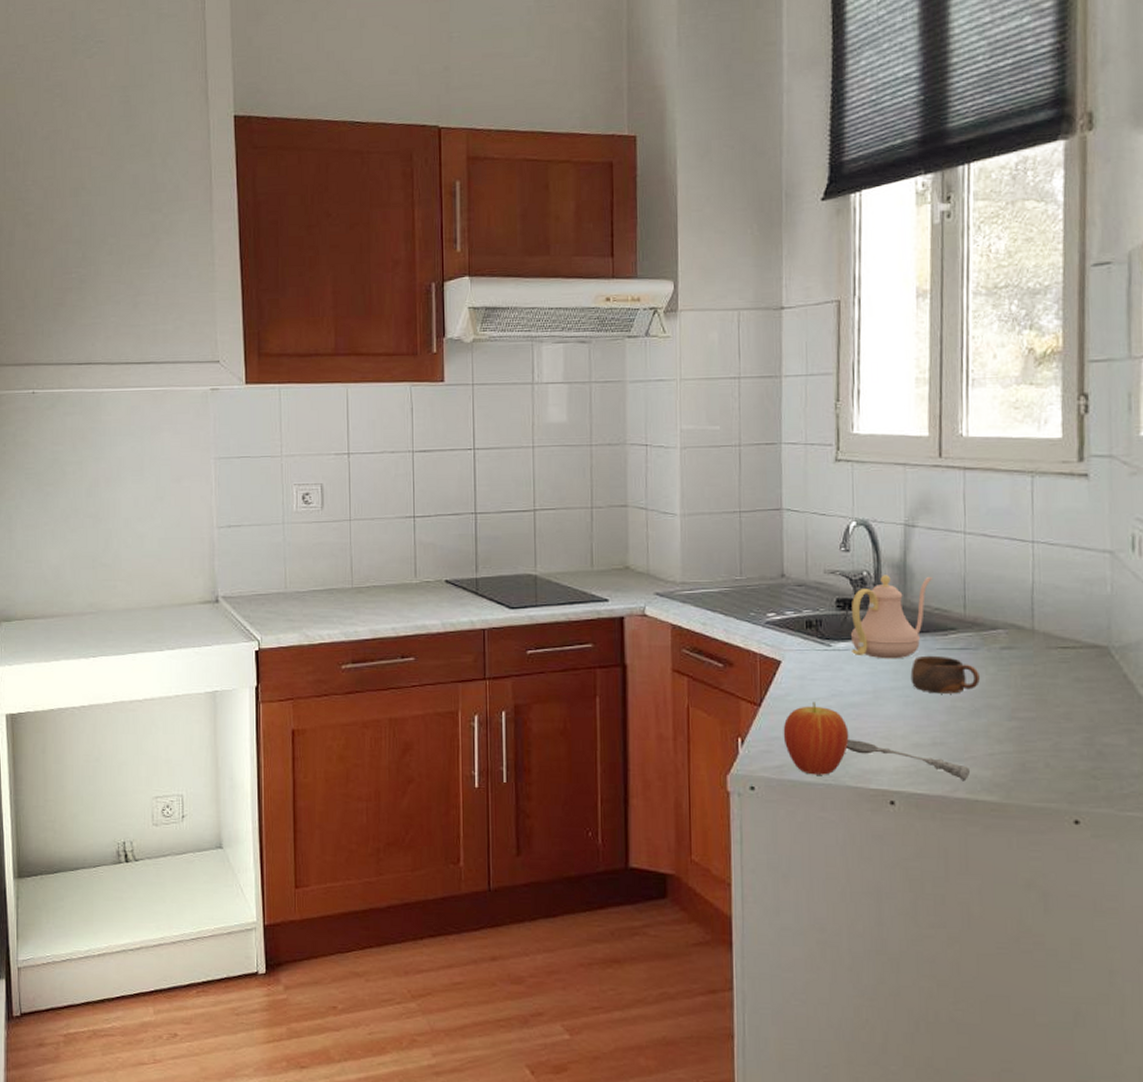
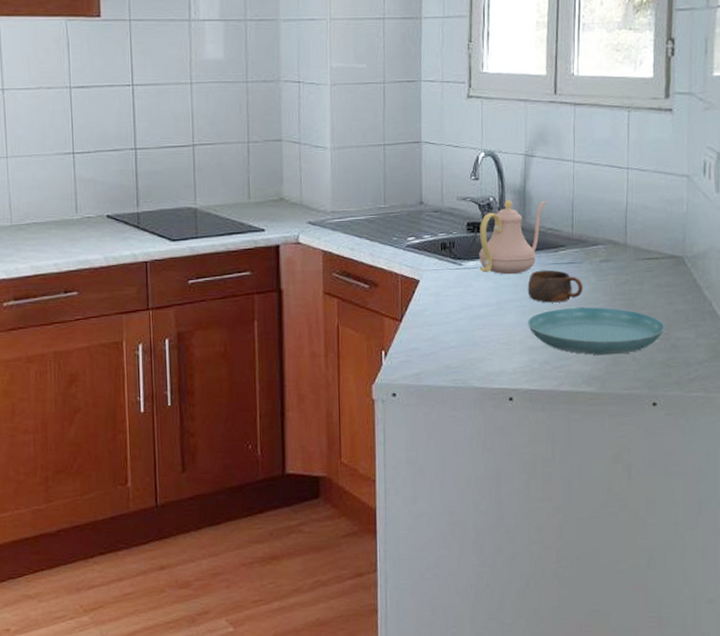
fruit: present [783,701,849,775] -> none [421,315,476,380]
soupspoon: present [846,738,970,780] -> none [474,346,573,376]
saucer: none [912,701,1087,759] -> present [528,307,665,355]

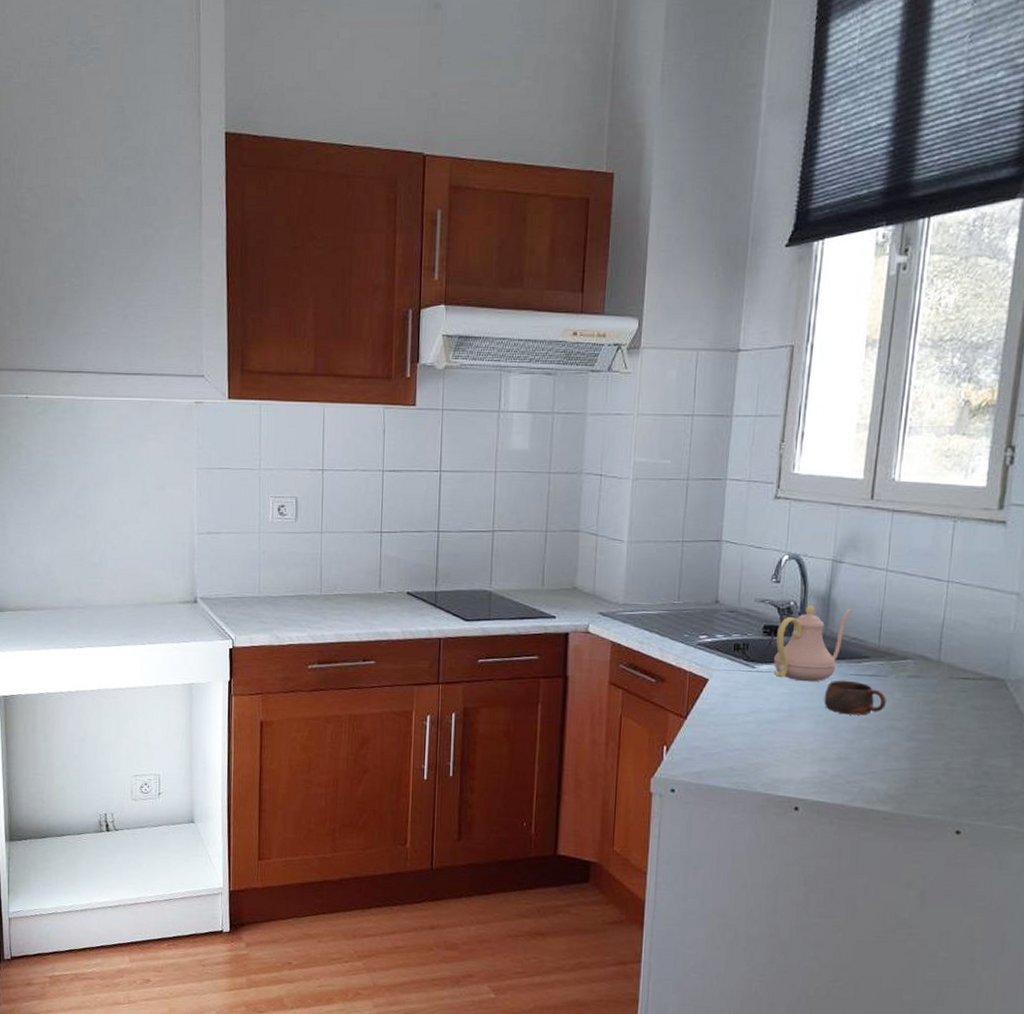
saucer: present [528,307,665,355] -> none [821,721,977,776]

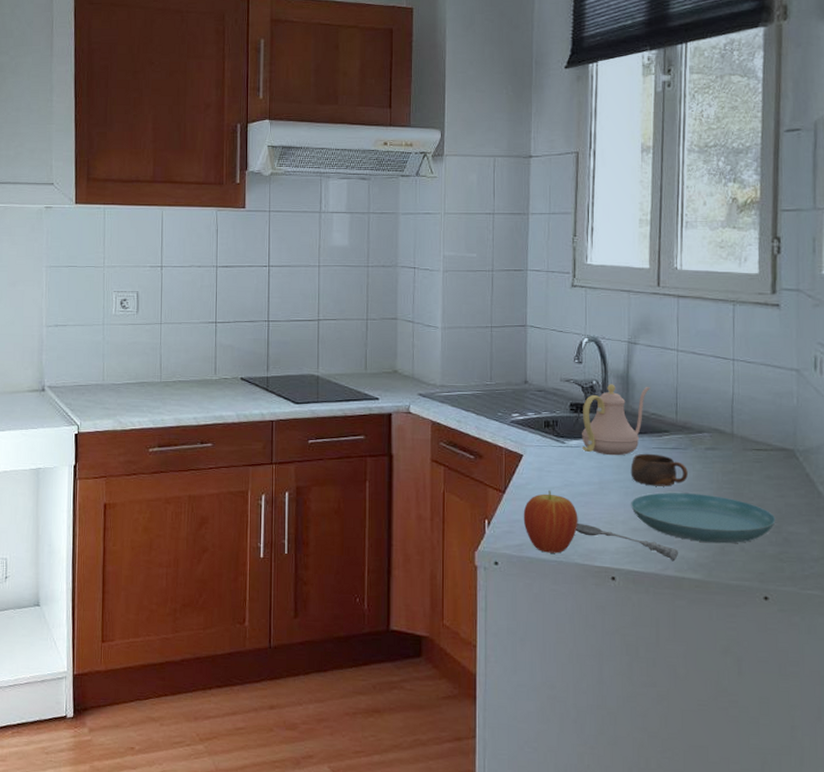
fruit: none [704,716,764,782] -> present [523,490,578,553]
soupspoon: none [760,751,868,792] -> present [576,522,678,560]
saucer: none [821,721,977,776] -> present [631,492,776,544]

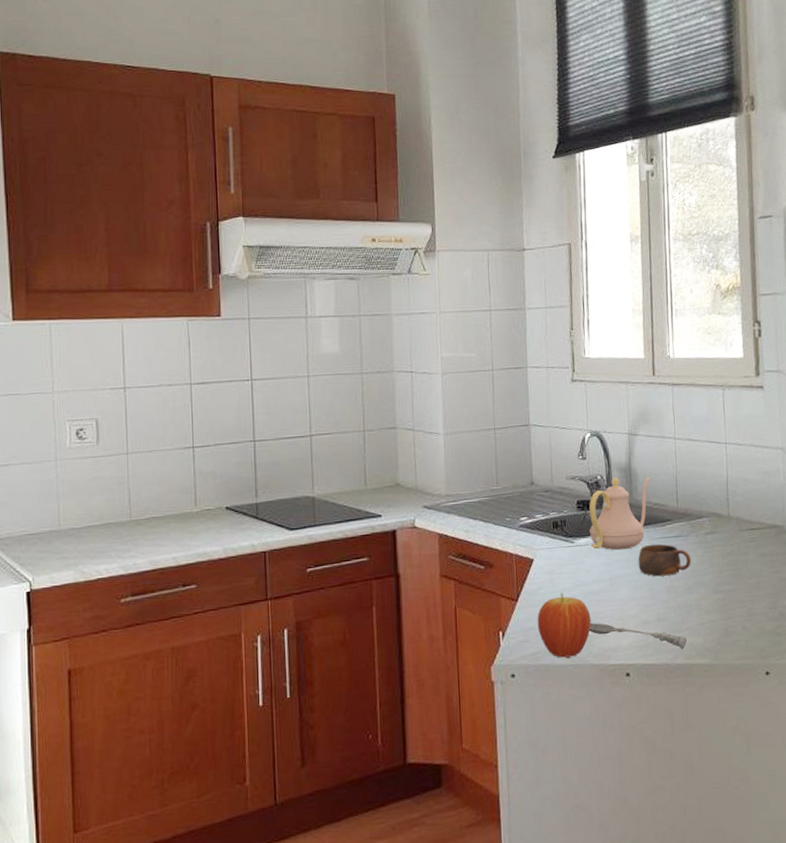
saucer: present [631,492,776,544] -> none [640,578,772,627]

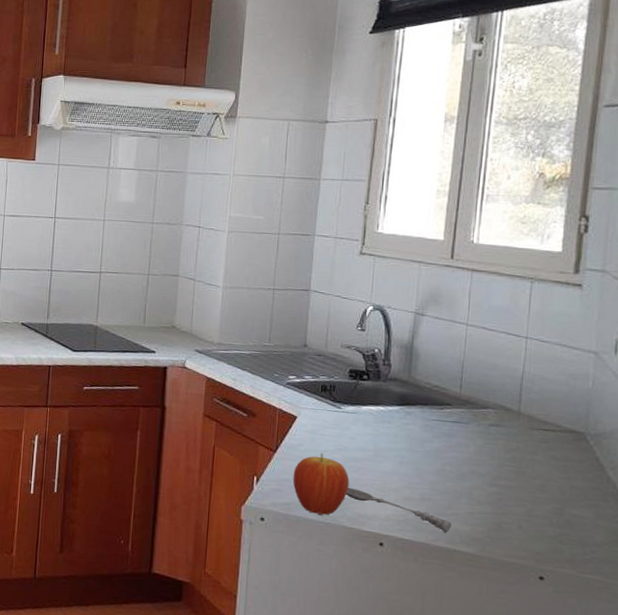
teapot: present [589,477,652,551] -> none [357,353,435,425]
cup: present [638,544,691,577] -> none [407,424,468,459]

